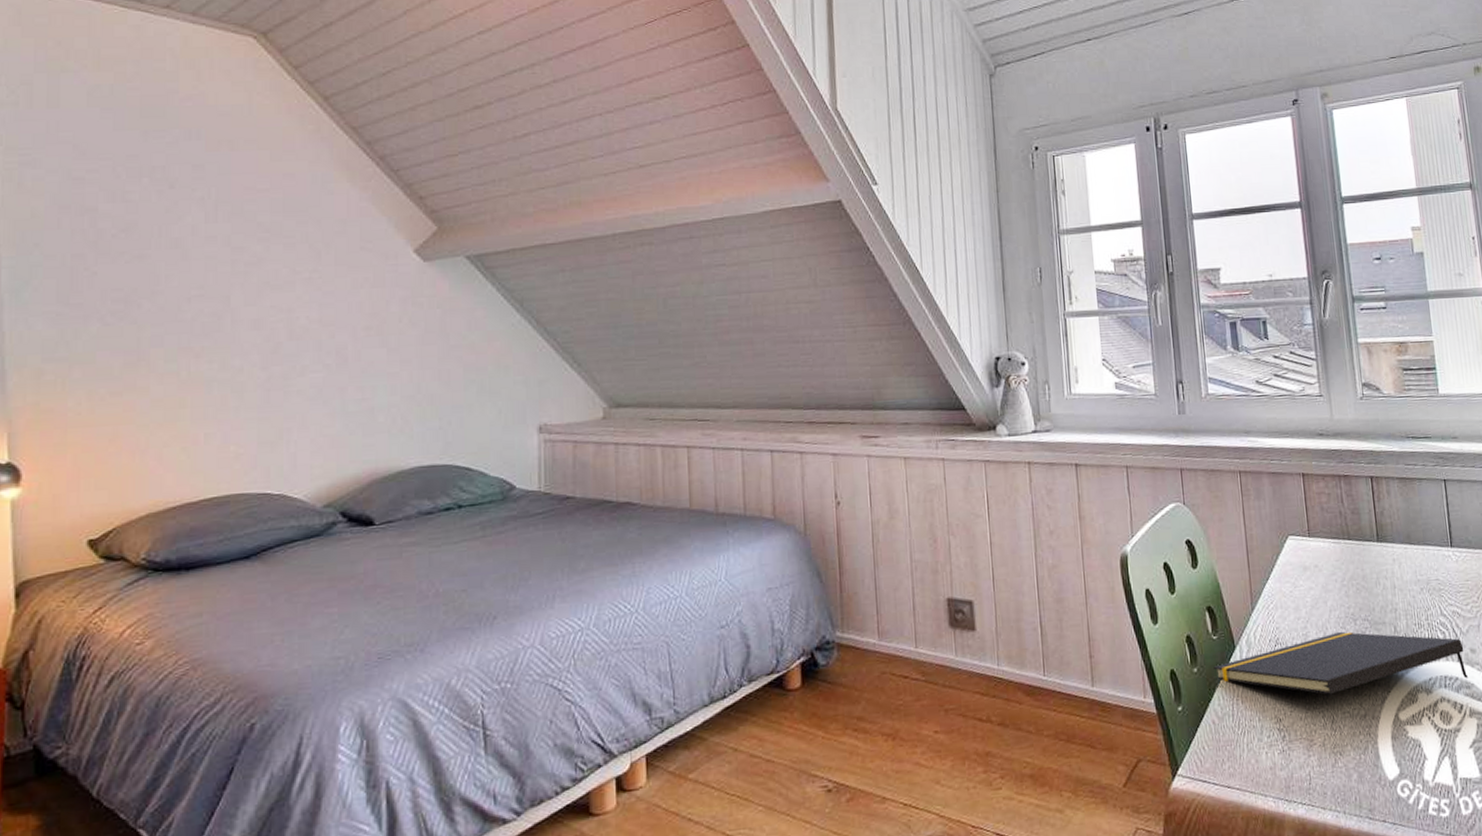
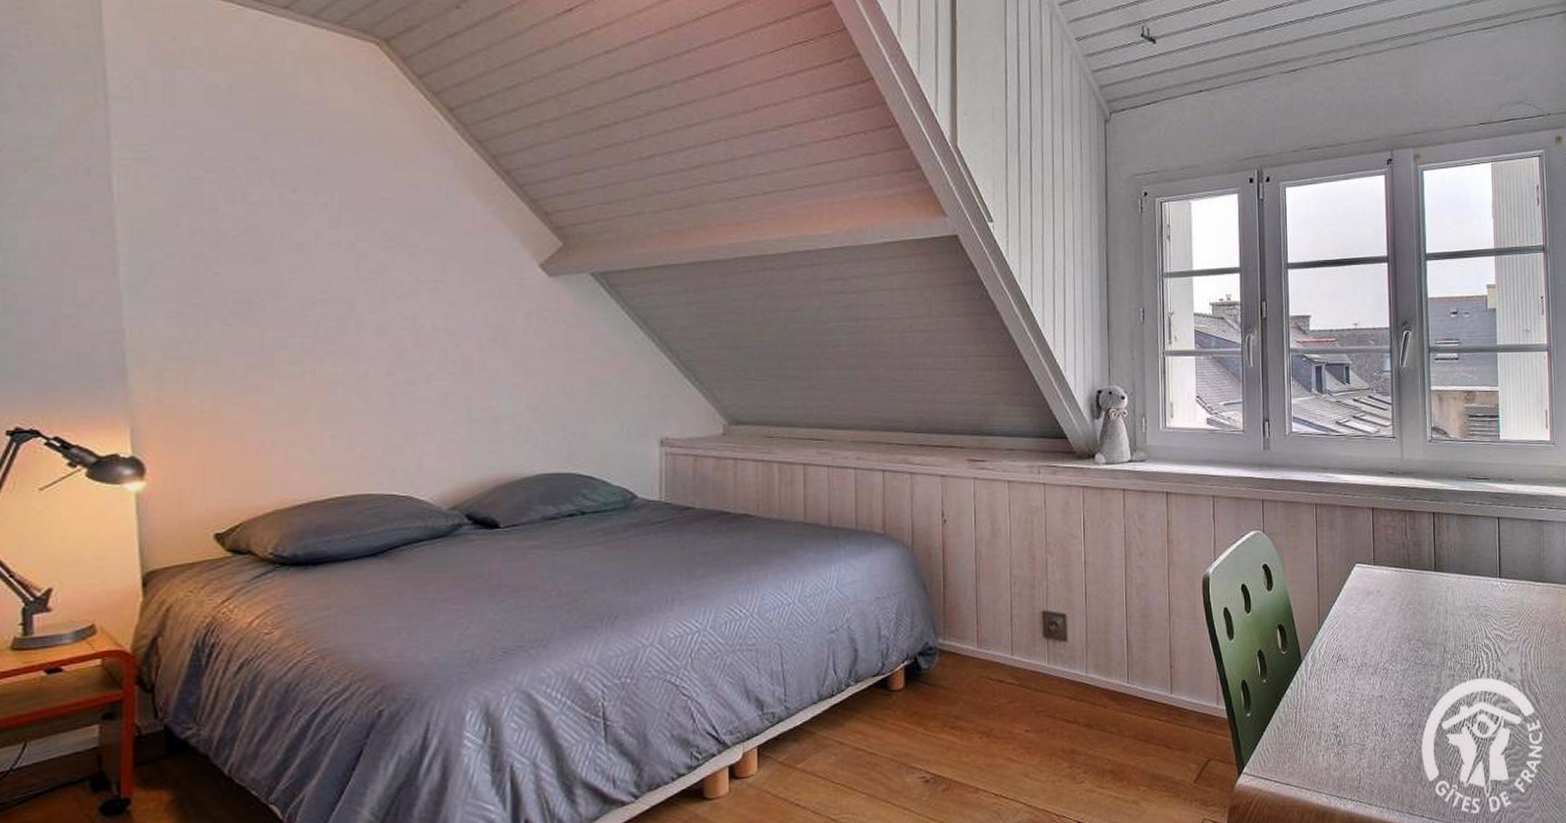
notepad: present [1214,631,1469,695] -> none [1281,650,1506,706]

